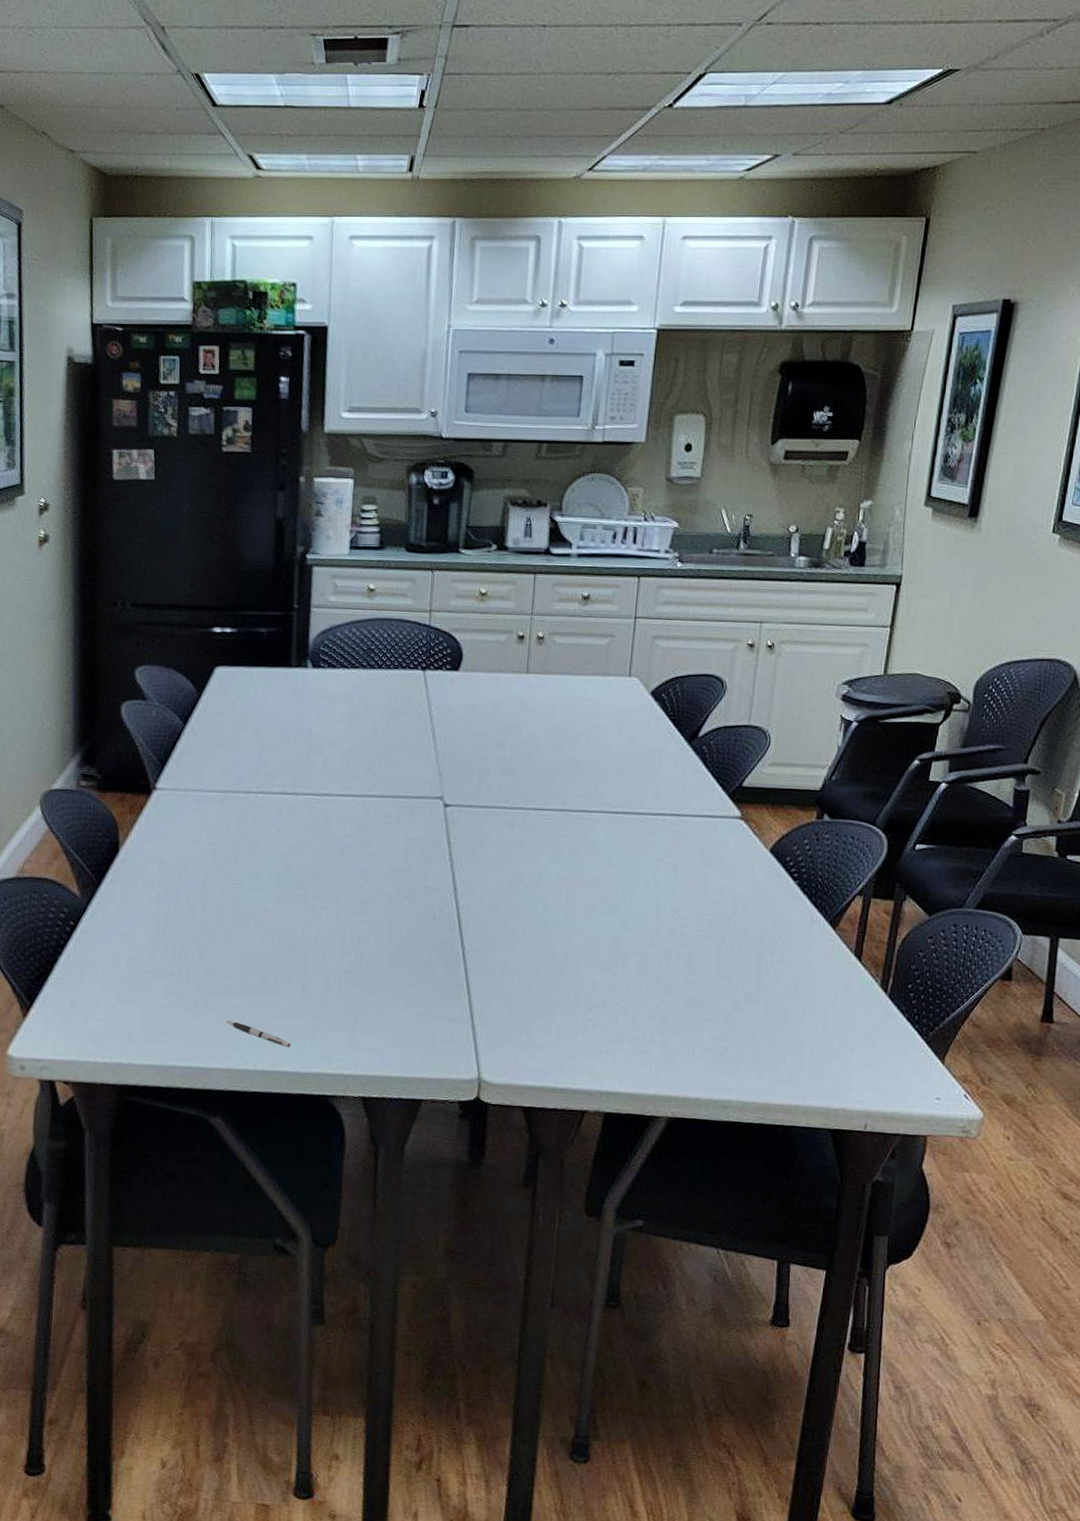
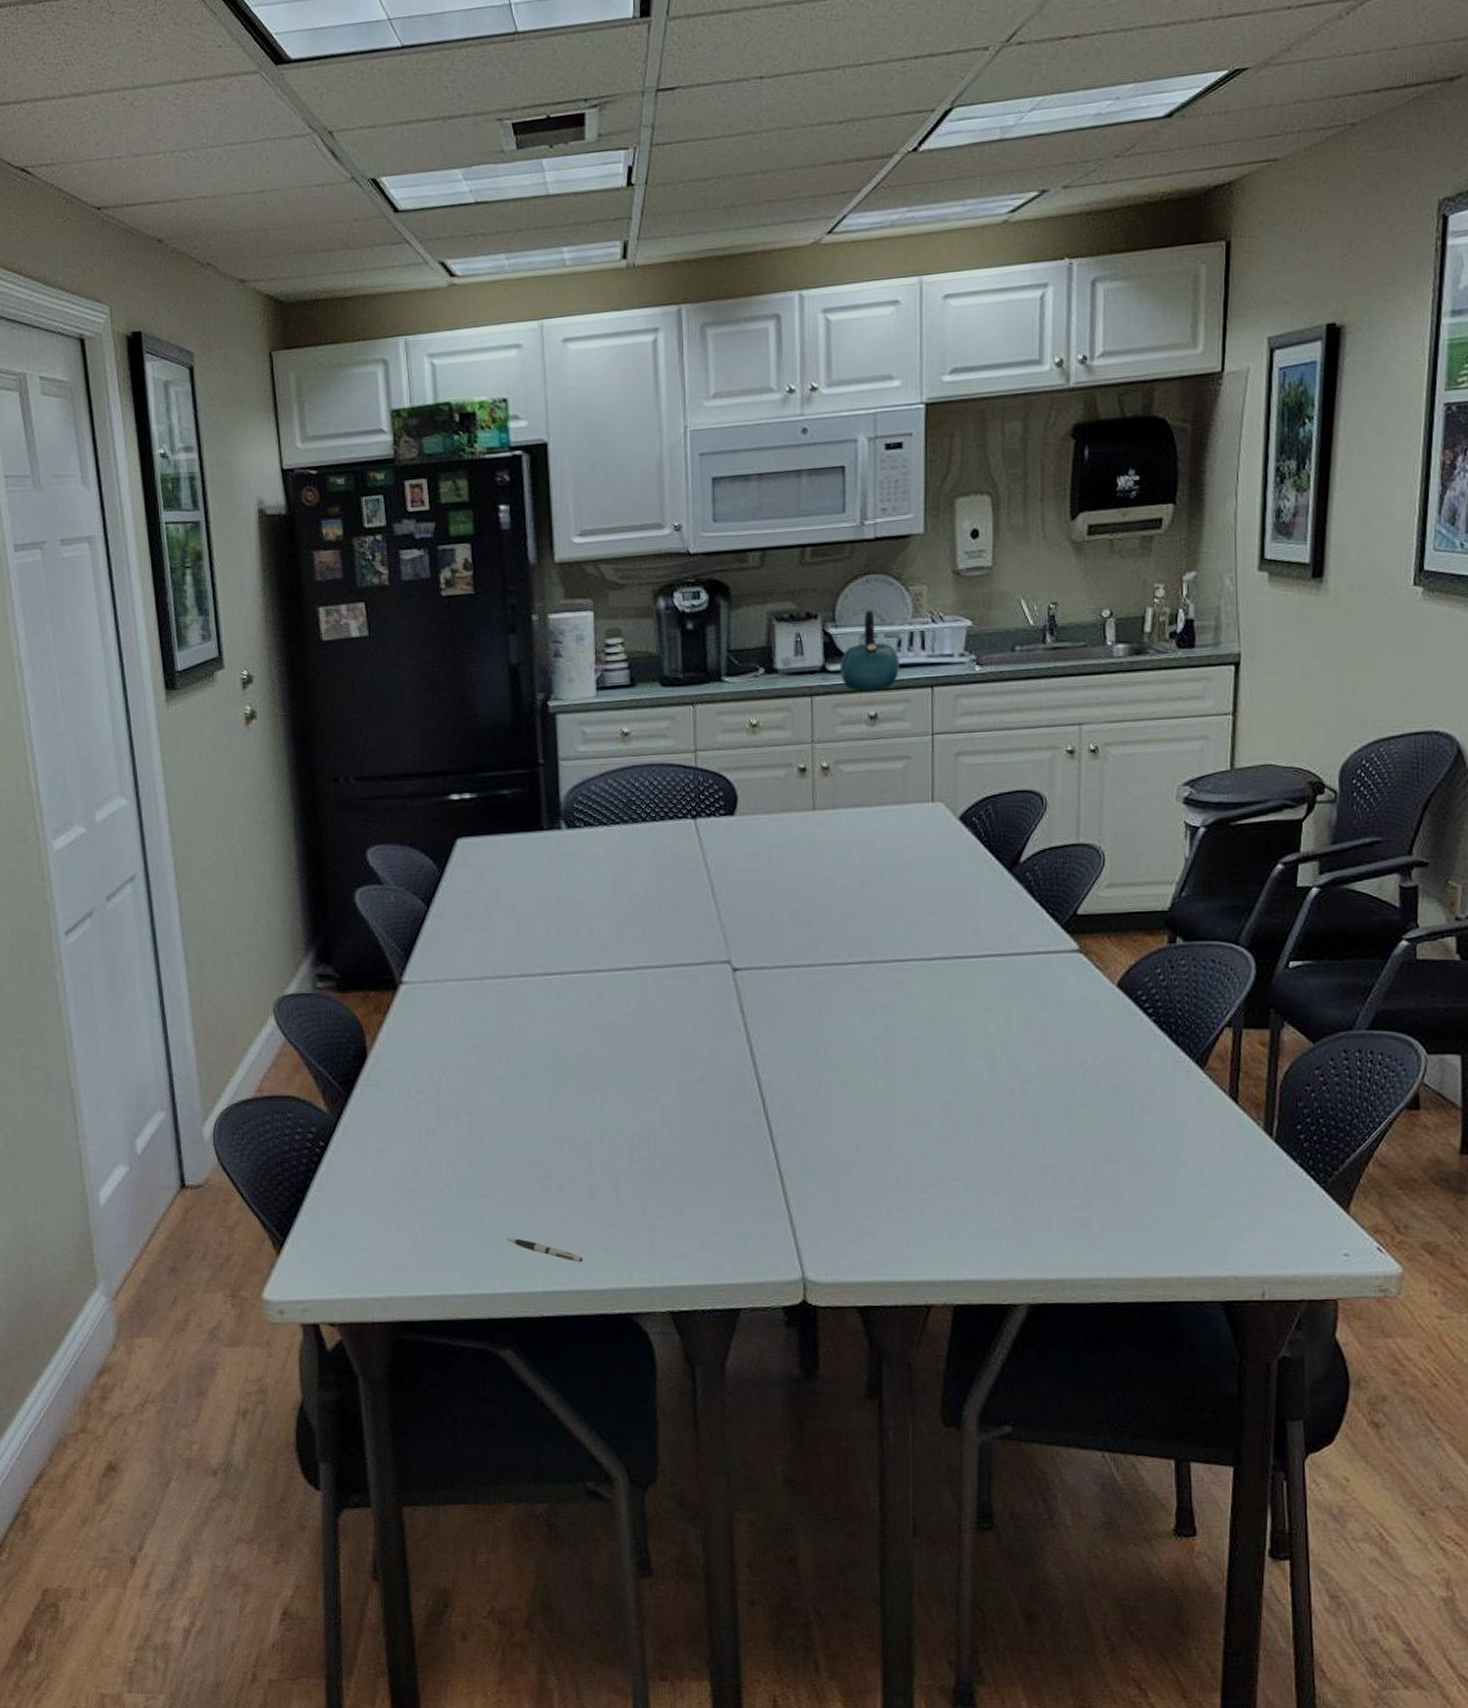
kettle: none [561,504,614,575] -> present [839,610,900,692]

